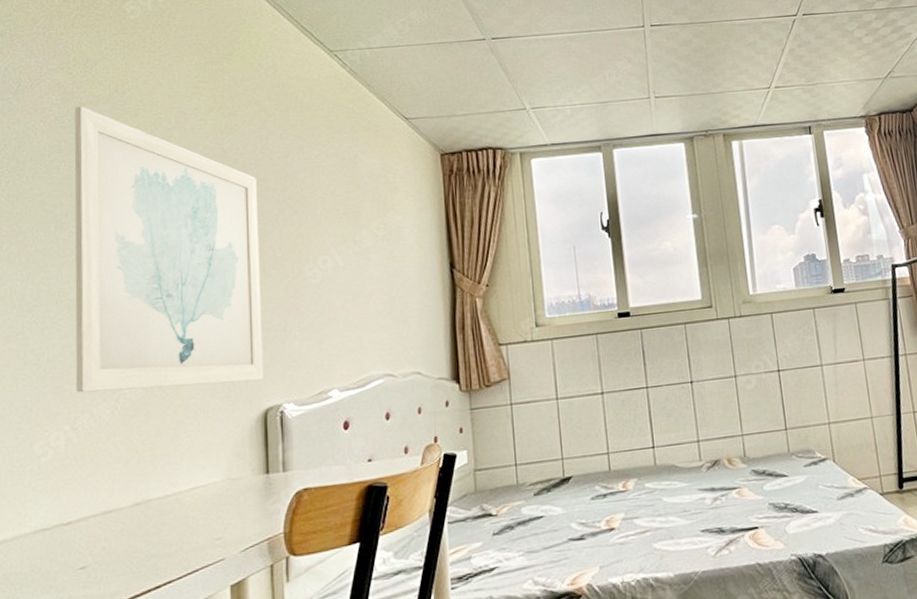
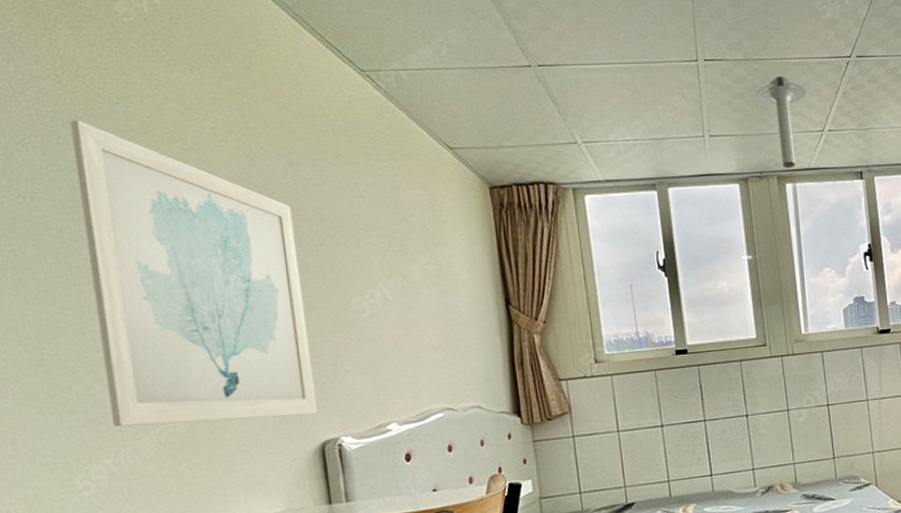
ceiling light: none [701,37,754,126] -> present [755,76,808,169]

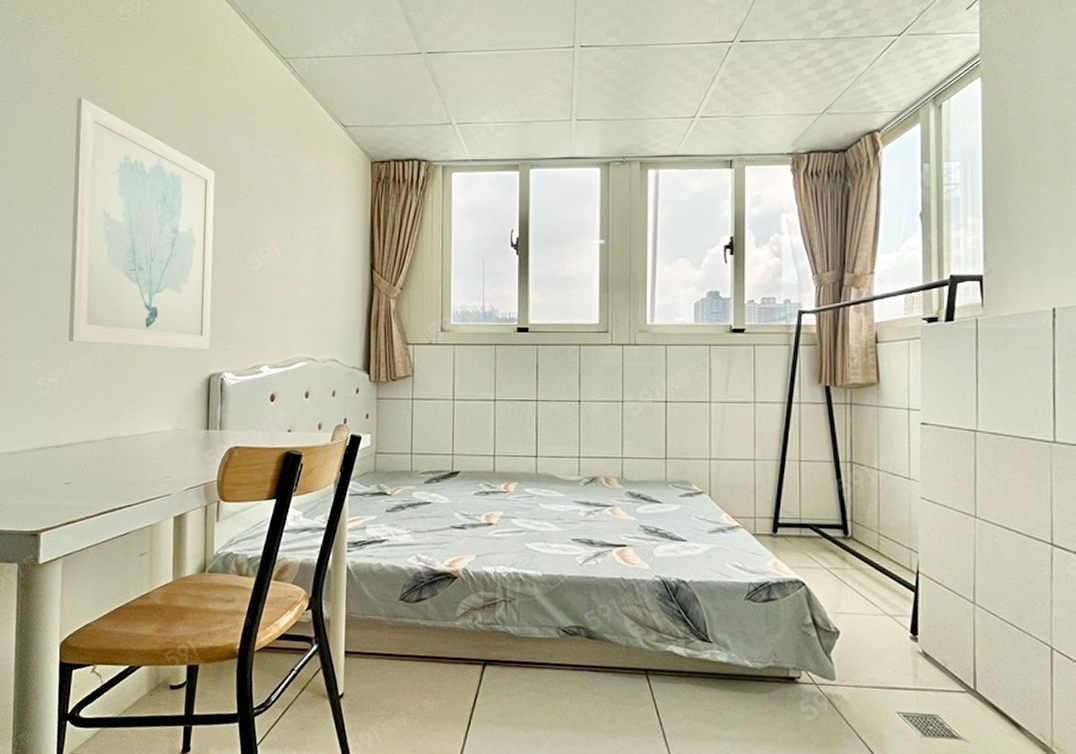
ceiling light: present [755,76,808,169] -> none [627,62,682,155]

